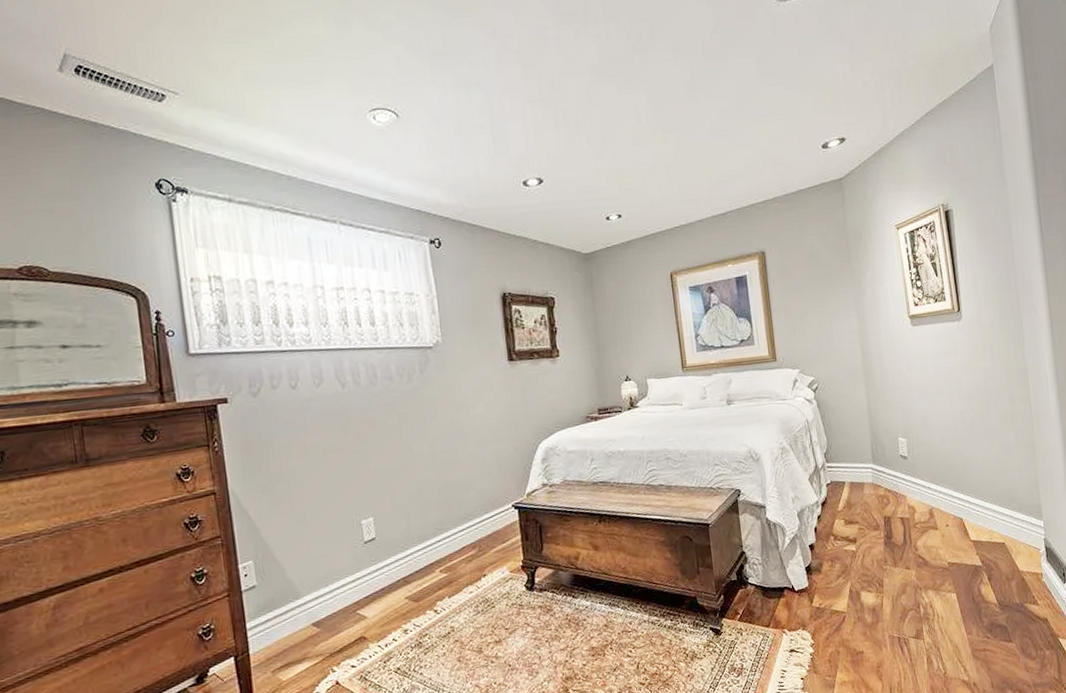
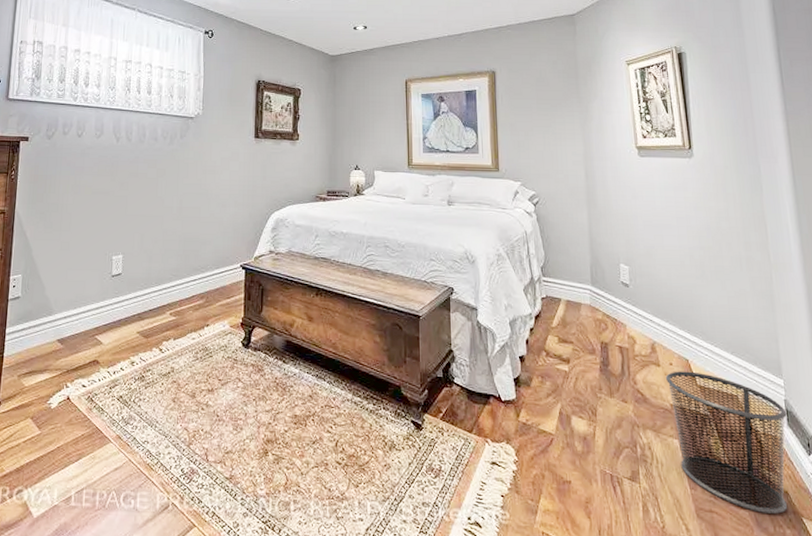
waste bin: none [942,528,1047,642] -> present [665,371,788,514]

